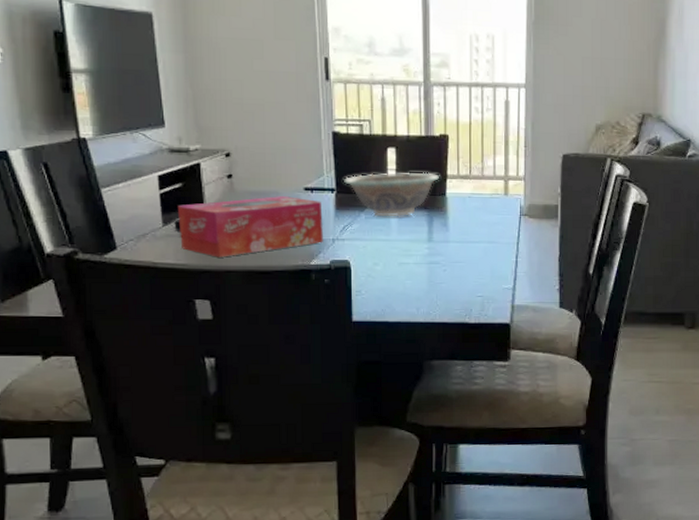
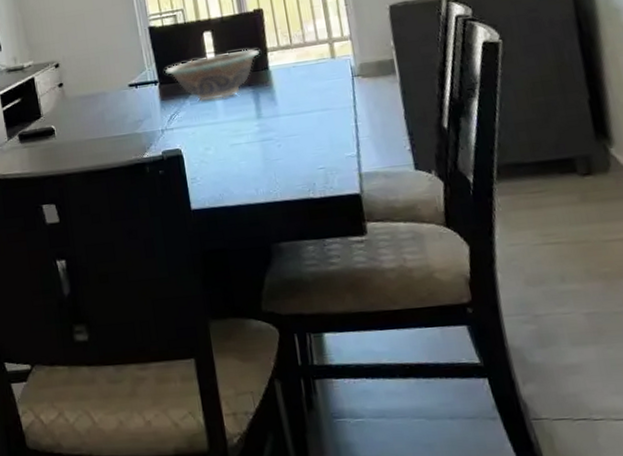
tissue box: present [178,196,323,258] -> none [19,94,153,163]

